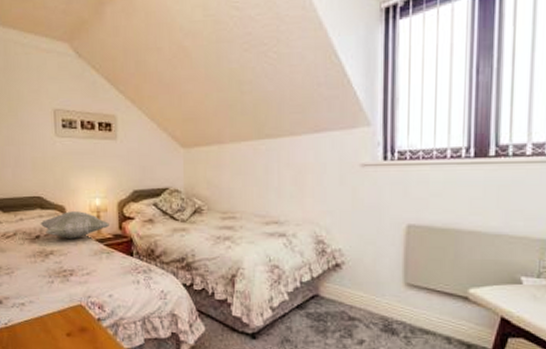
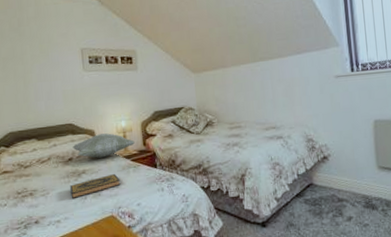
hardback book: none [36,258,92,282] -> present [70,173,121,200]

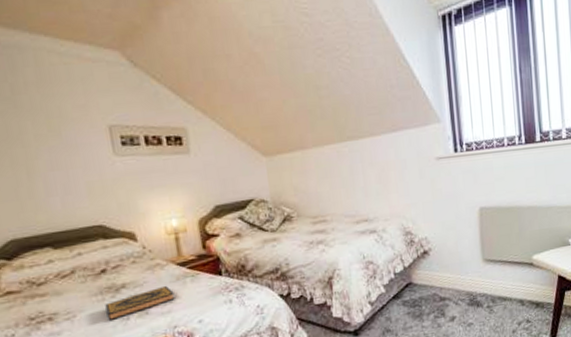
decorative pillow: present [72,133,135,158] -> none [104,235,191,268]

